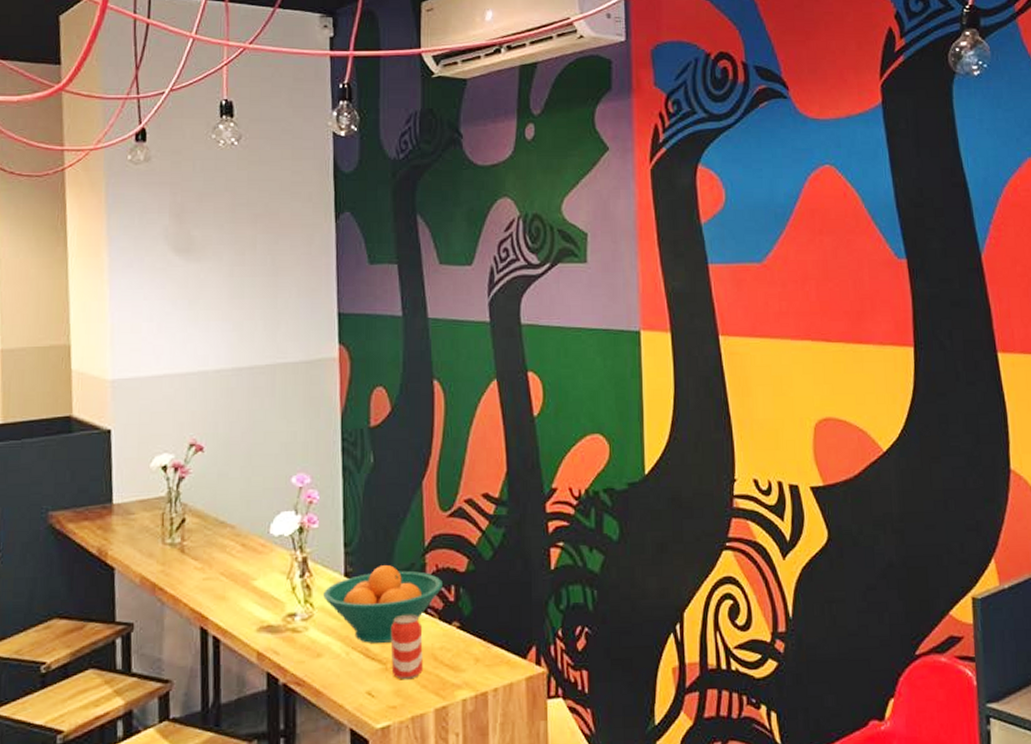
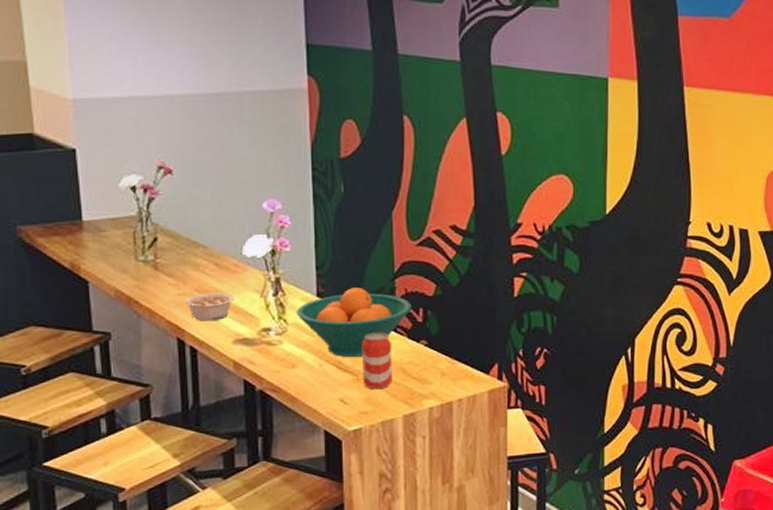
legume: none [210,575,261,608] -> present [185,292,235,321]

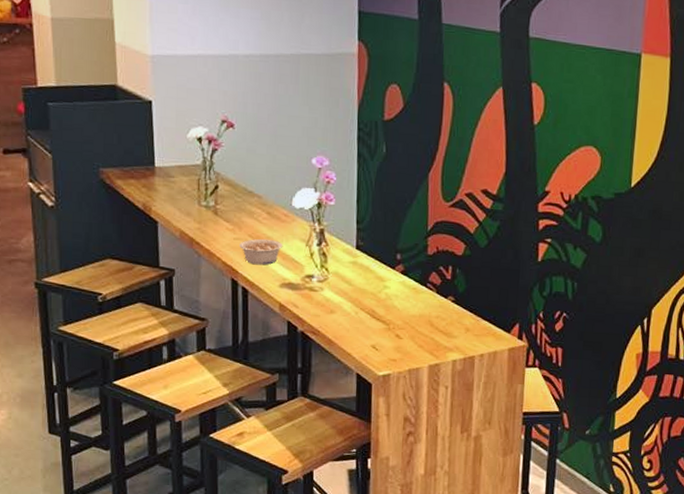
fruit bowl: present [297,288,411,357] -> none [337,243,442,308]
beverage can: present [363,333,392,390] -> none [394,286,422,340]

